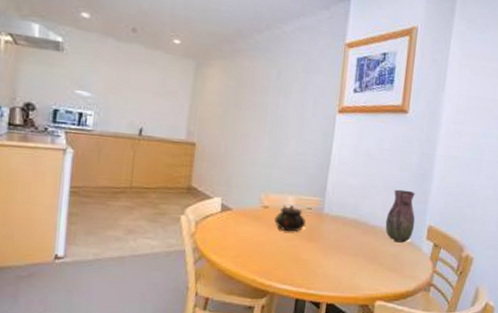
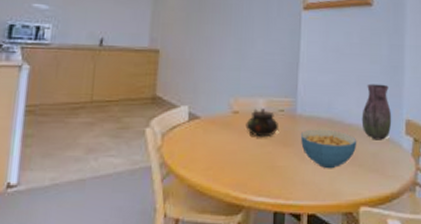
cereal bowl: none [325,228,379,265] -> present [300,129,357,169]

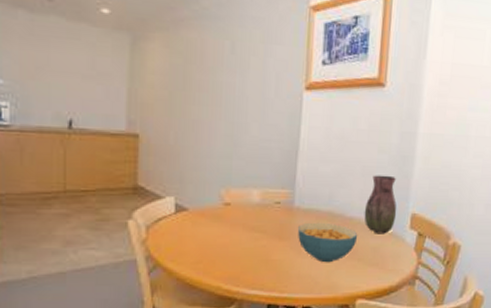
teapot: present [245,108,278,138] -> none [238,200,274,231]

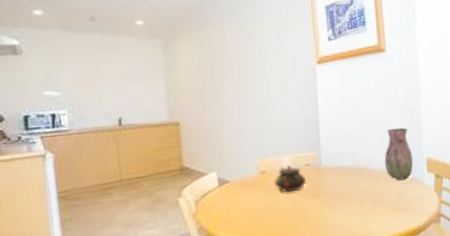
teapot: none [238,200,274,231] -> present [274,165,306,193]
cereal bowl: present [297,222,358,263] -> none [327,177,382,213]

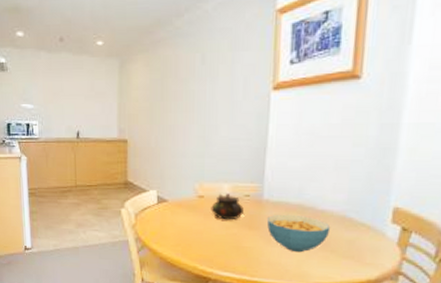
cereal bowl: none [327,177,382,213] -> present [266,214,331,253]
vase: present [384,127,414,181] -> none [337,168,376,228]

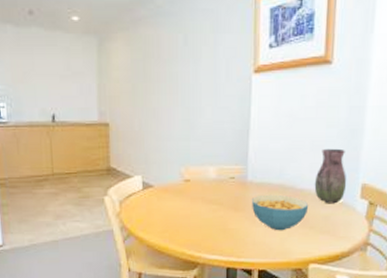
teapot: present [211,193,244,220] -> none [197,176,229,203]
vase: none [337,168,376,228] -> present [314,148,347,204]

